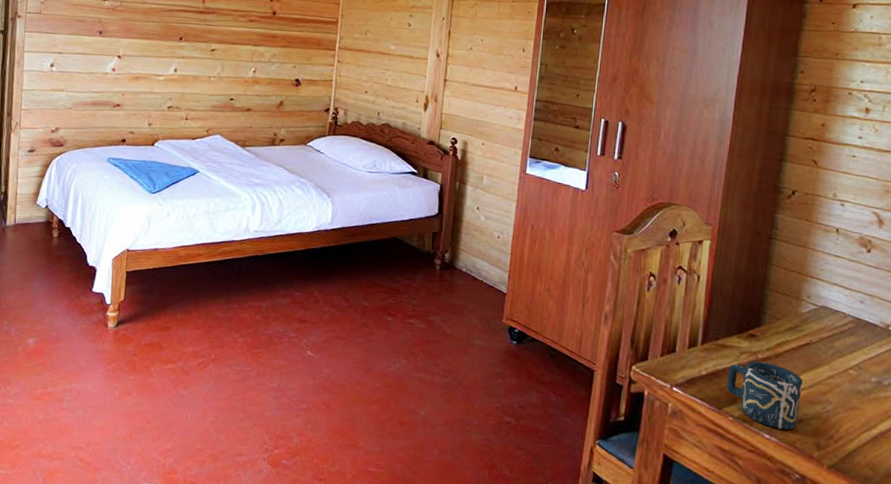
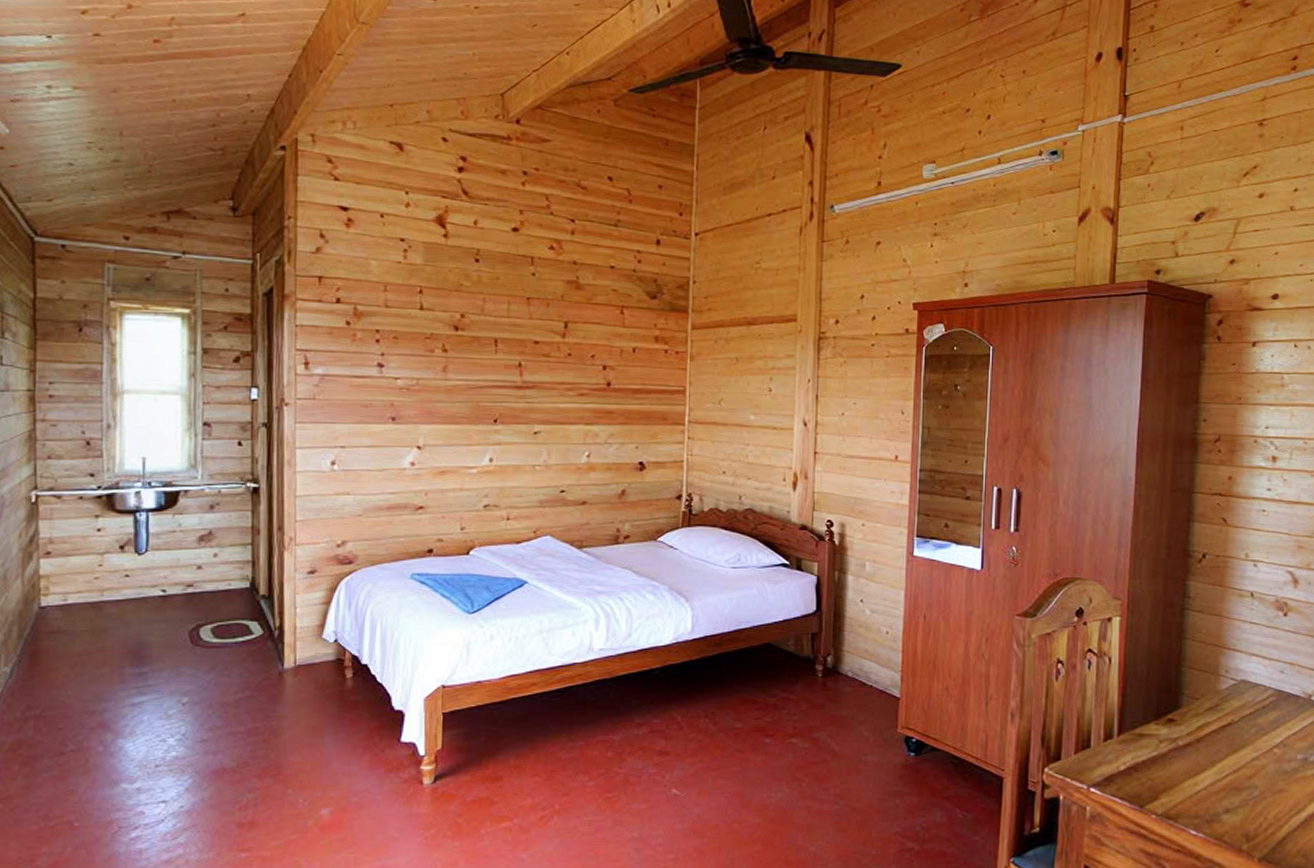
cup: present [727,360,802,430] -> none [1147,748,1226,823]

